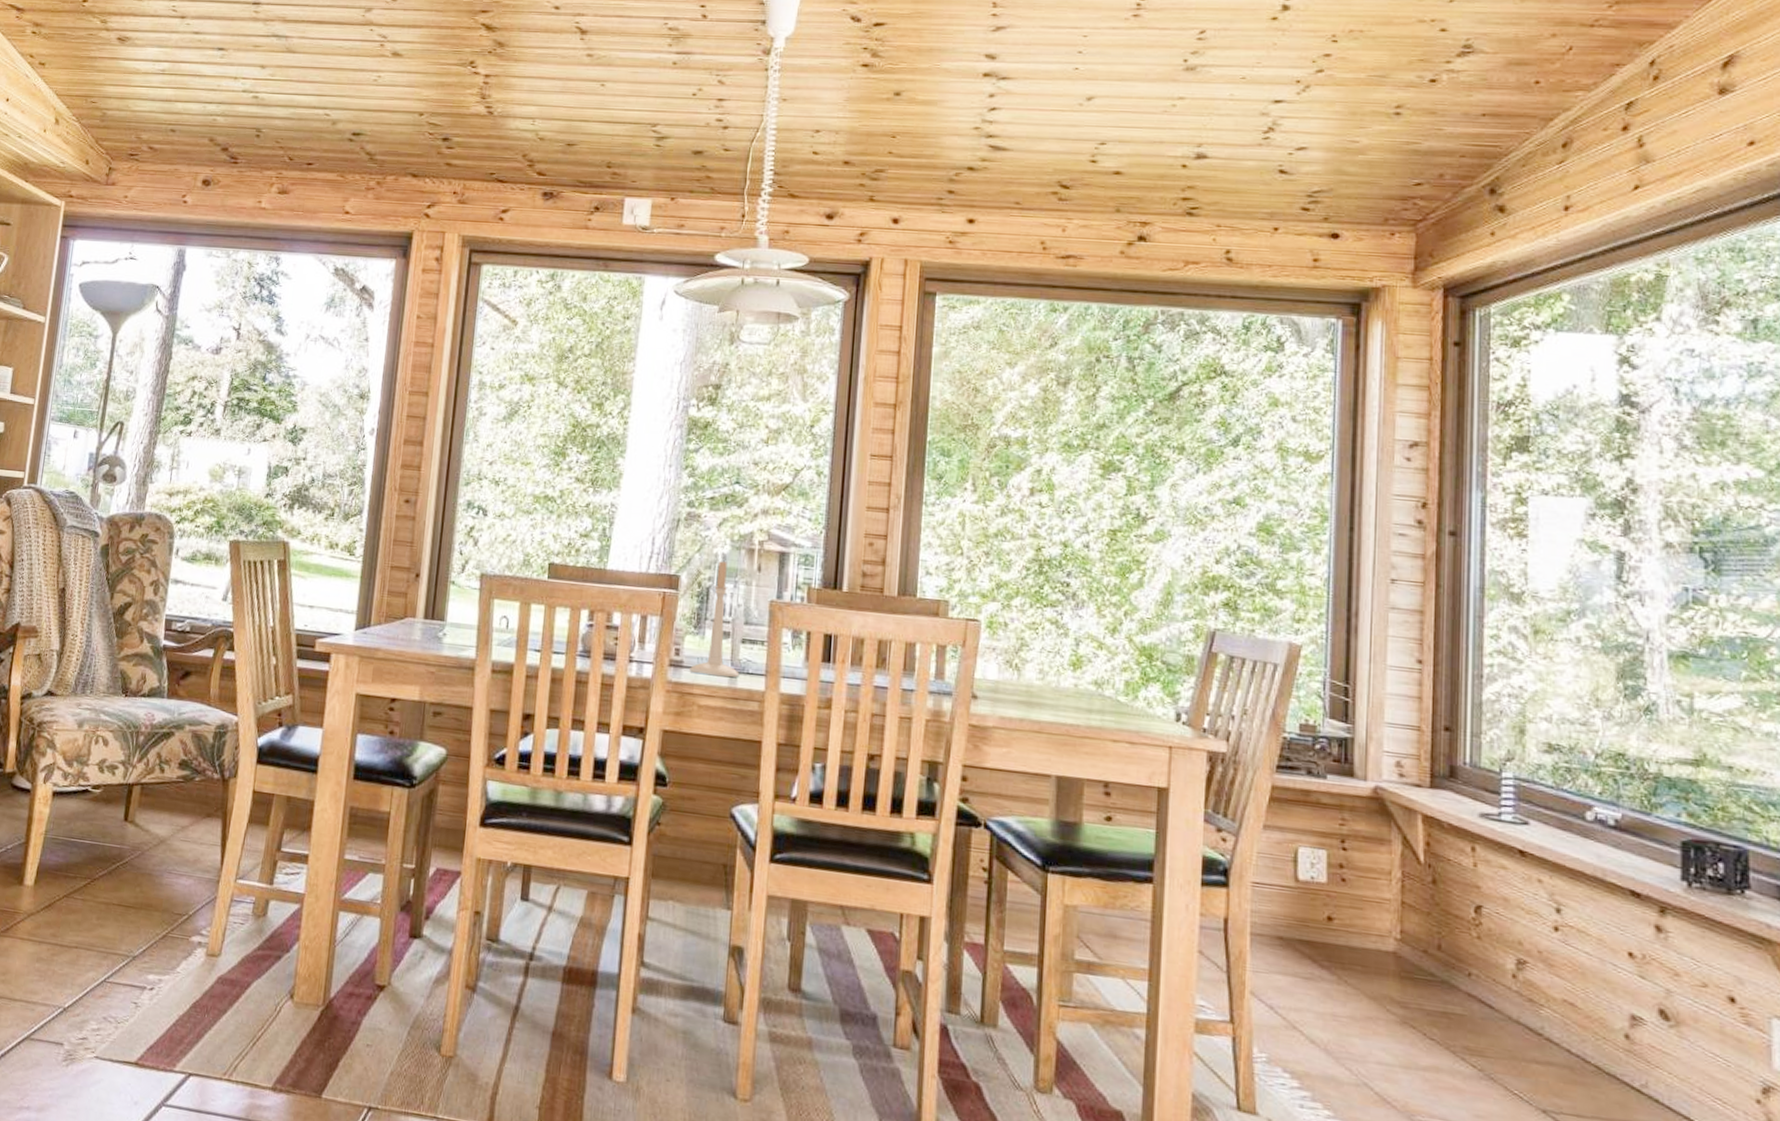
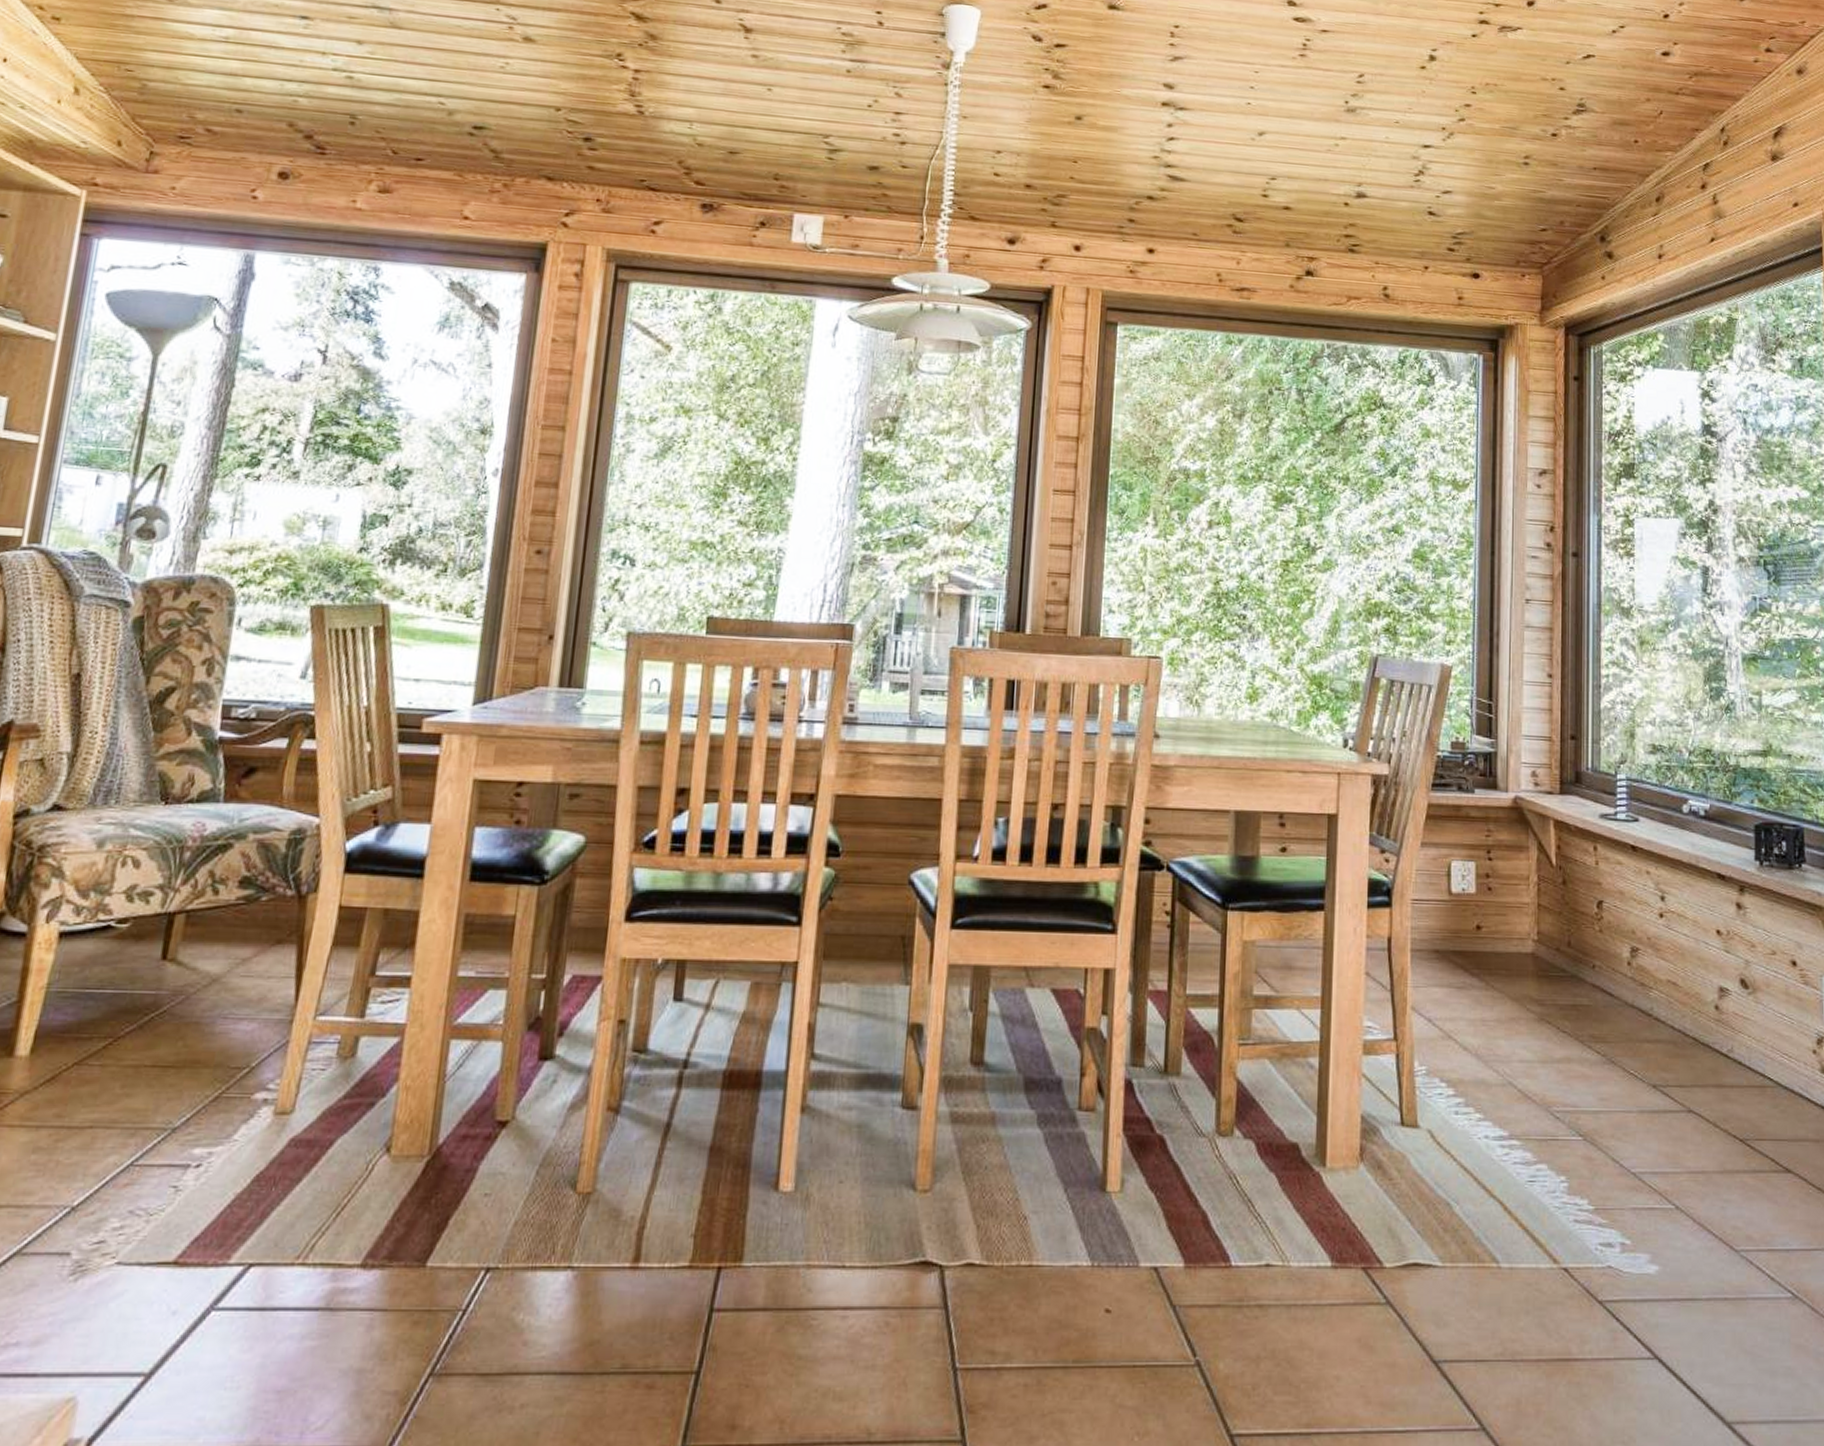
candlestick: present [689,560,740,678] -> none [865,606,919,733]

